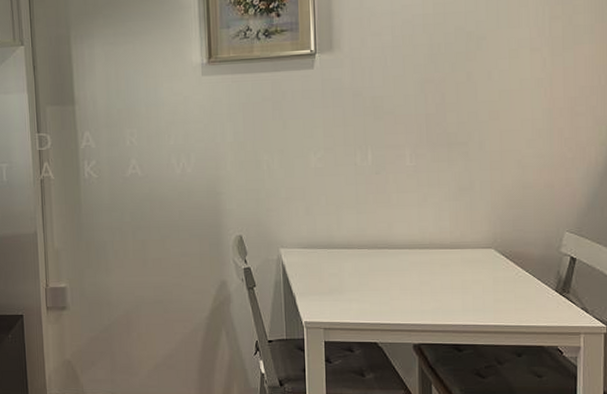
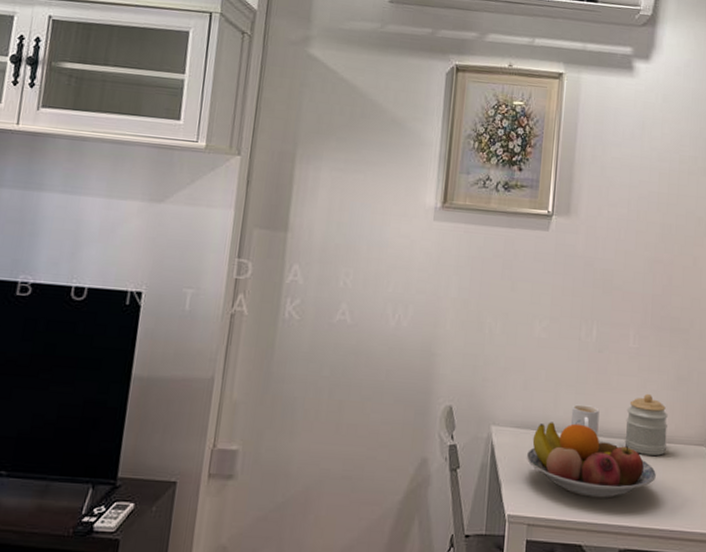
fruit bowl: none [315,239,444,302] -> present [526,422,656,498]
mug: none [354,222,383,249] -> present [570,404,600,436]
jar: none [409,206,453,261] -> present [624,393,668,456]

